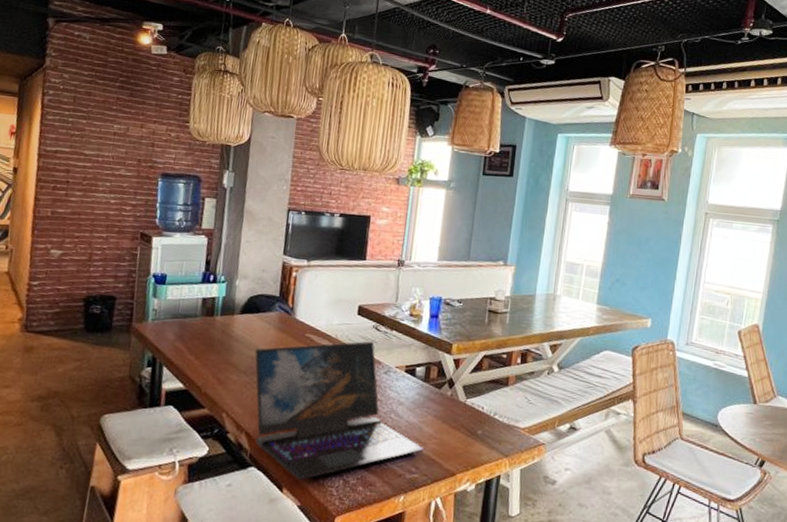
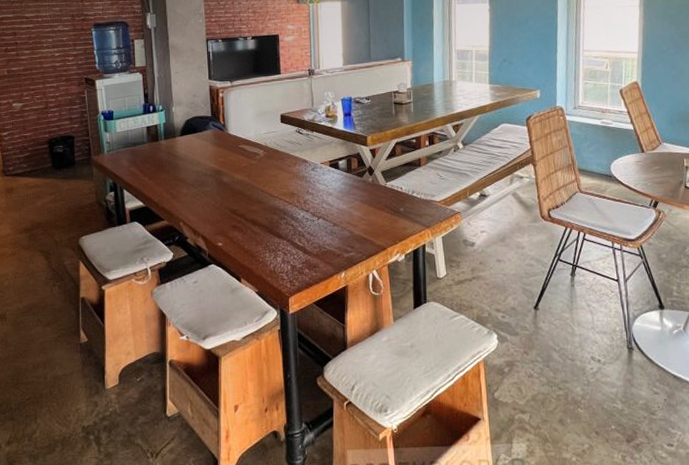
laptop: present [254,341,424,481] -> none [198,144,356,271]

